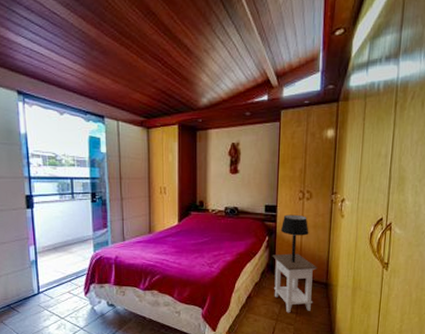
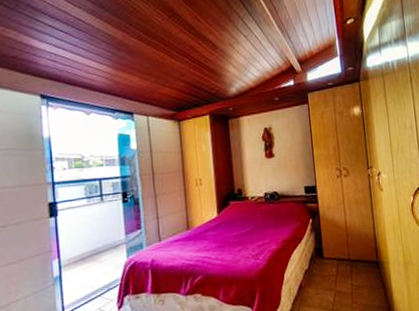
nightstand: present [272,253,318,313] -> none [318,233,368,301]
table lamp: present [280,214,309,263] -> none [323,192,352,244]

